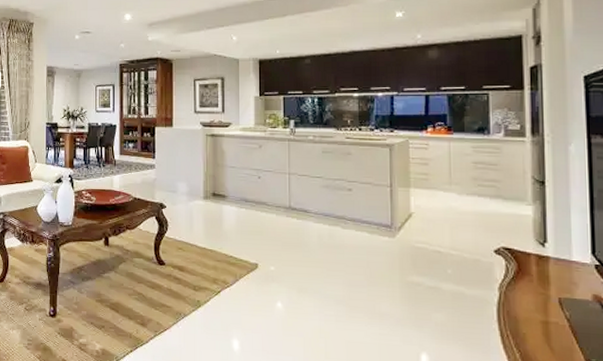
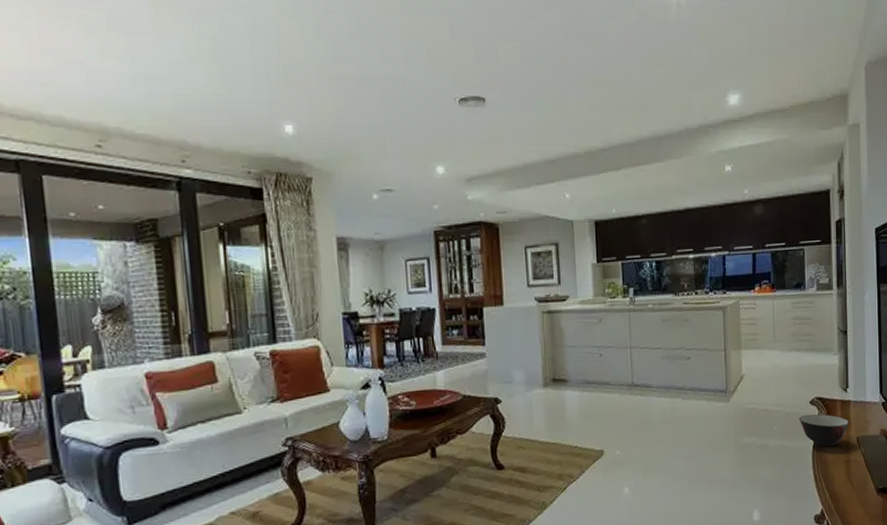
soup bowl: none [480,263,549,303] -> present [798,414,850,447]

